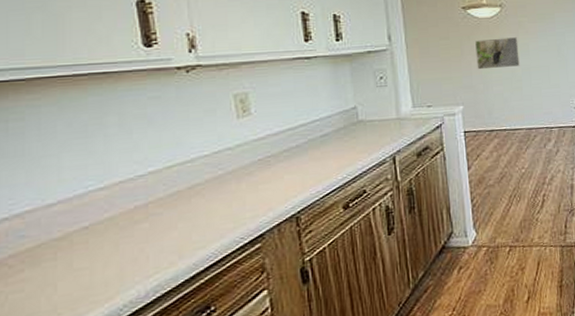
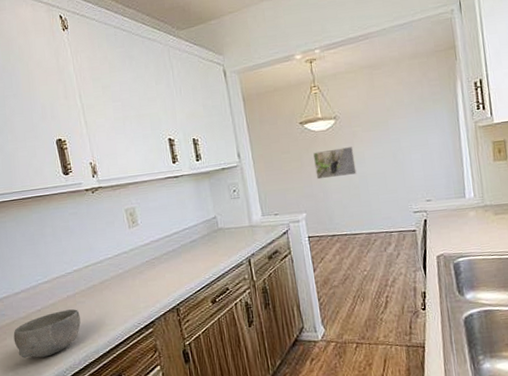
bowl: none [37,223,153,296] -> present [13,309,81,358]

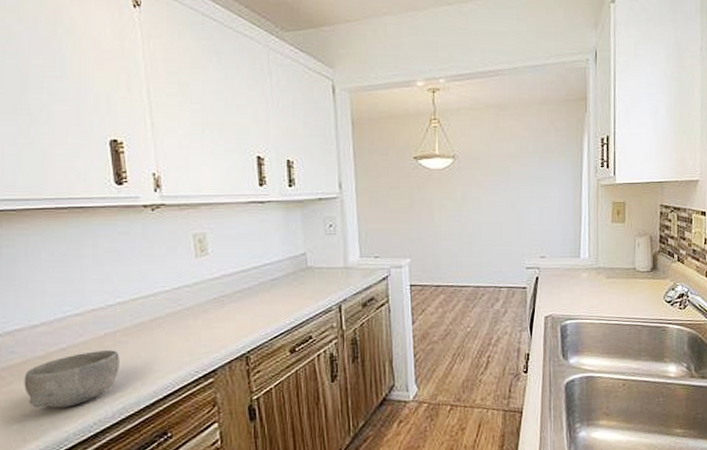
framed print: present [313,147,357,180] -> none [426,191,470,223]

